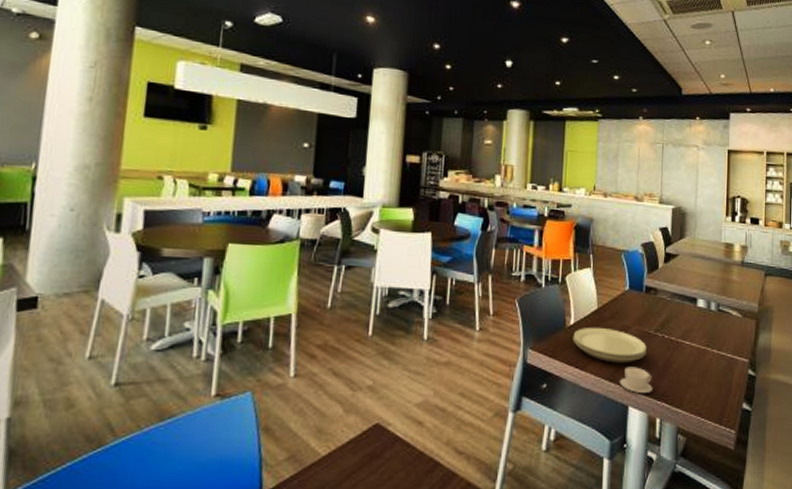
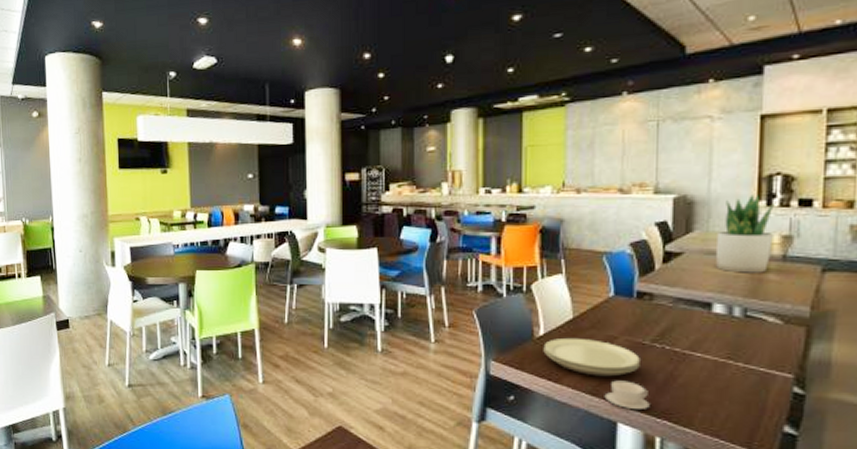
planter: none [699,211,738,275] -> present [715,194,777,273]

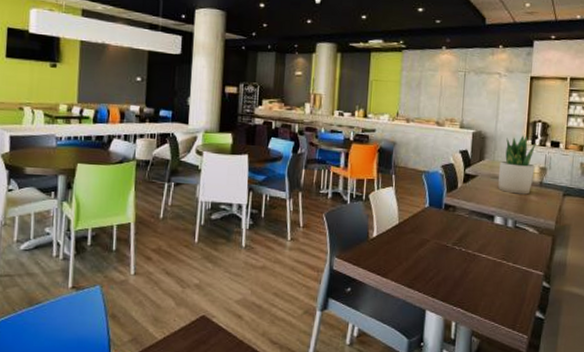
plate: present [543,337,640,377] -> none [375,239,444,273]
teacup: present [604,380,650,409] -> none [417,275,449,299]

